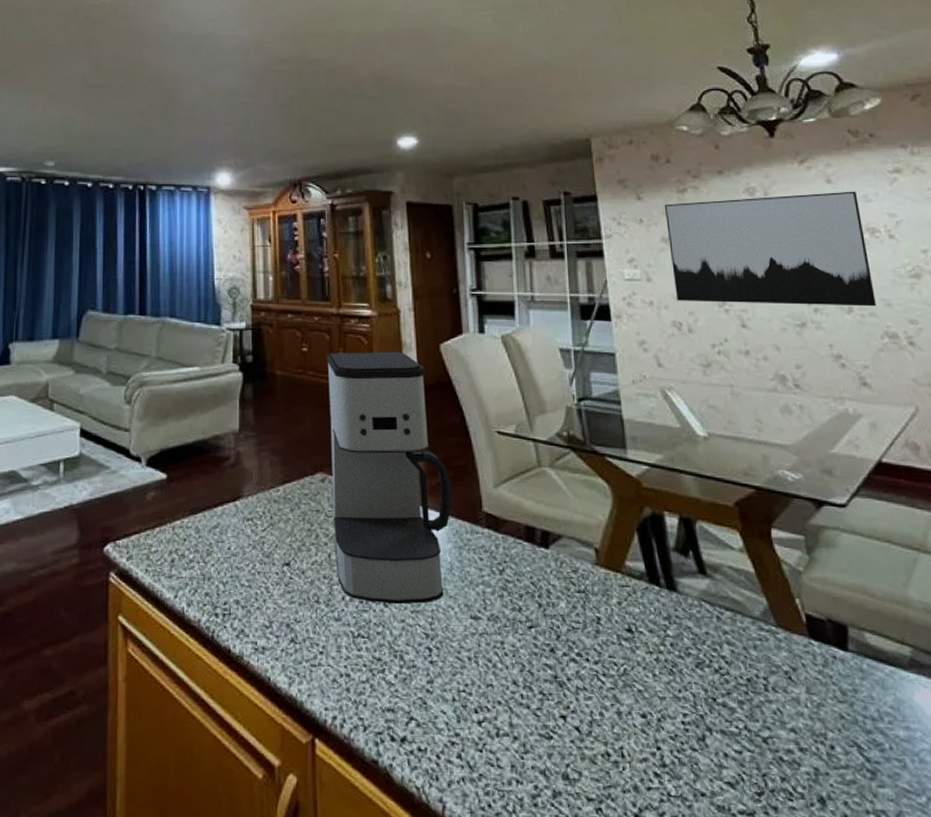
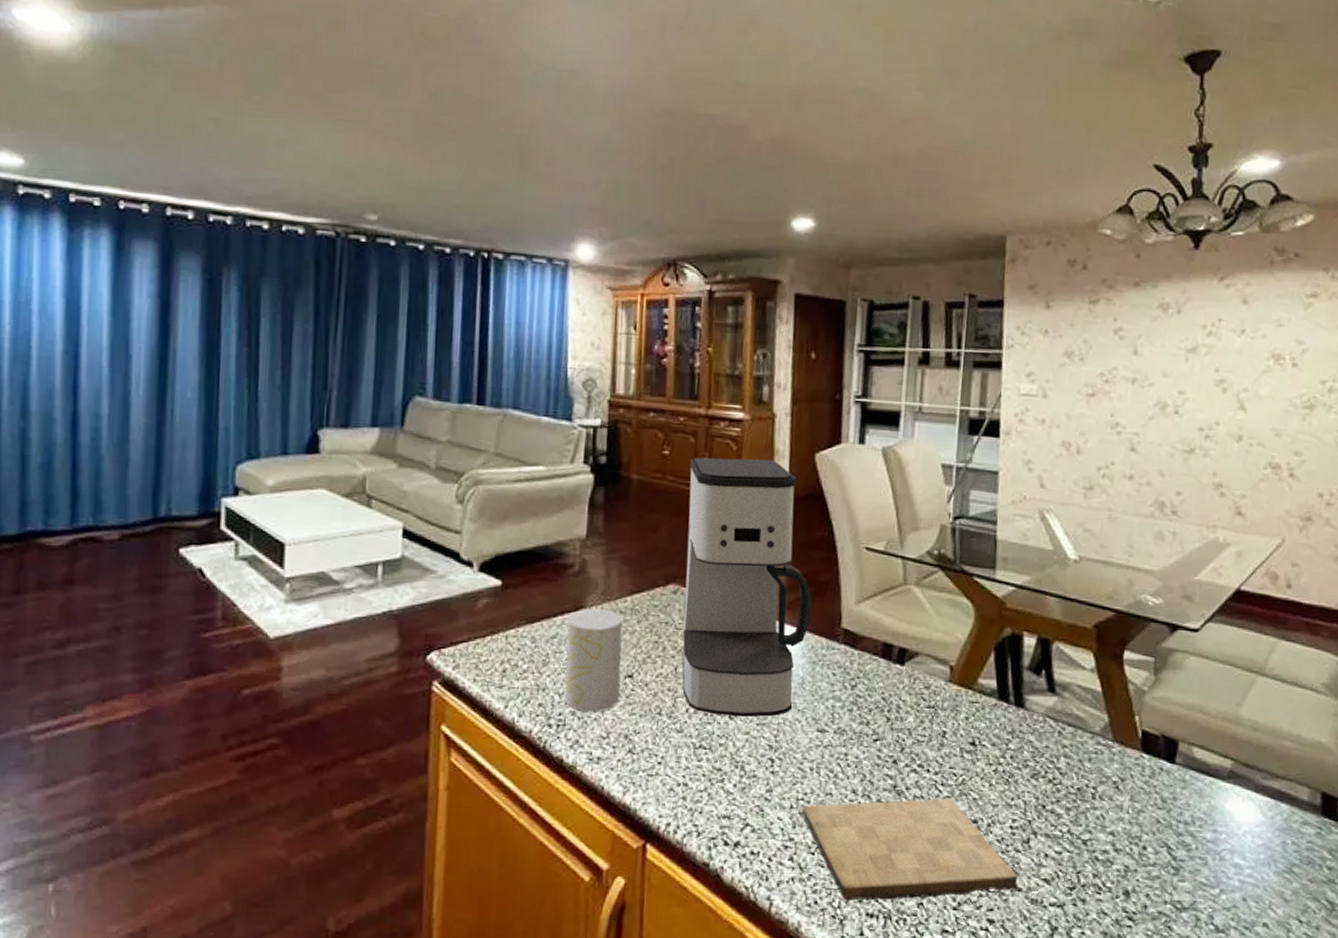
cup: none [227,499,280,601] -> present [564,609,623,713]
cutting board: none [465,690,700,805] -> present [802,798,1018,901]
wall art: present [664,191,876,307] -> none [1069,313,1270,437]

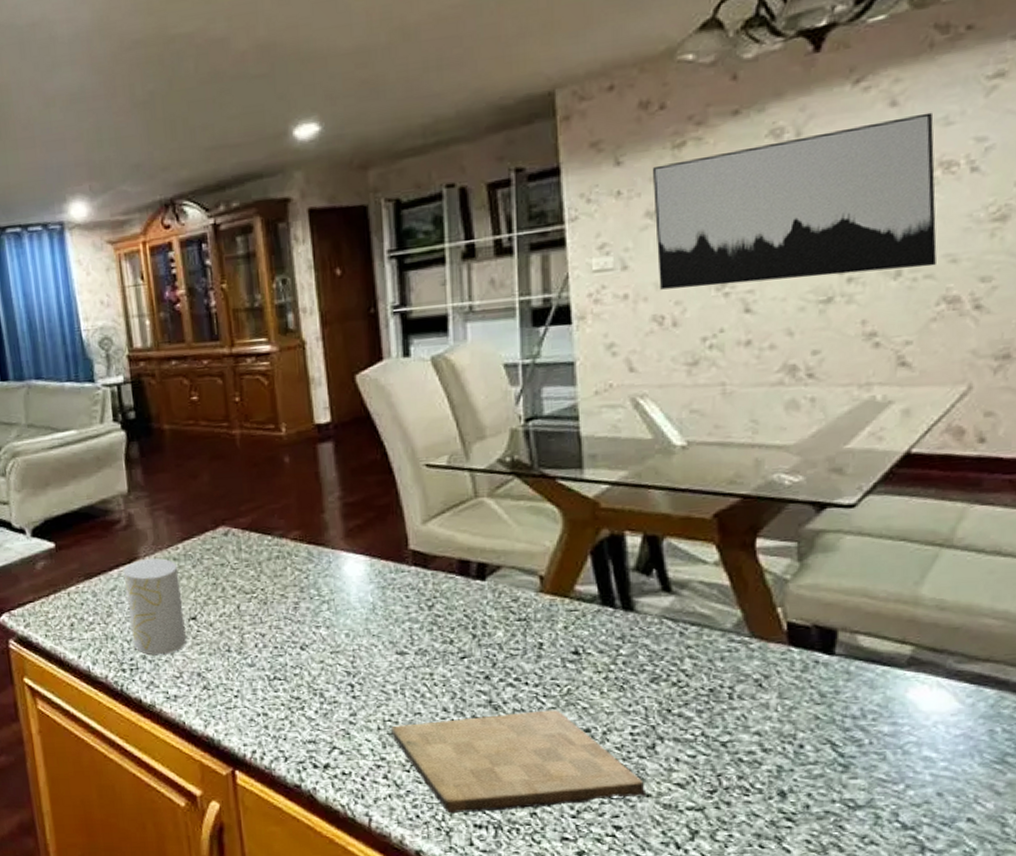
coffee maker: present [682,457,812,718] -> none [221,388,374,647]
wall art: none [1069,313,1270,437] -> present [652,112,937,290]

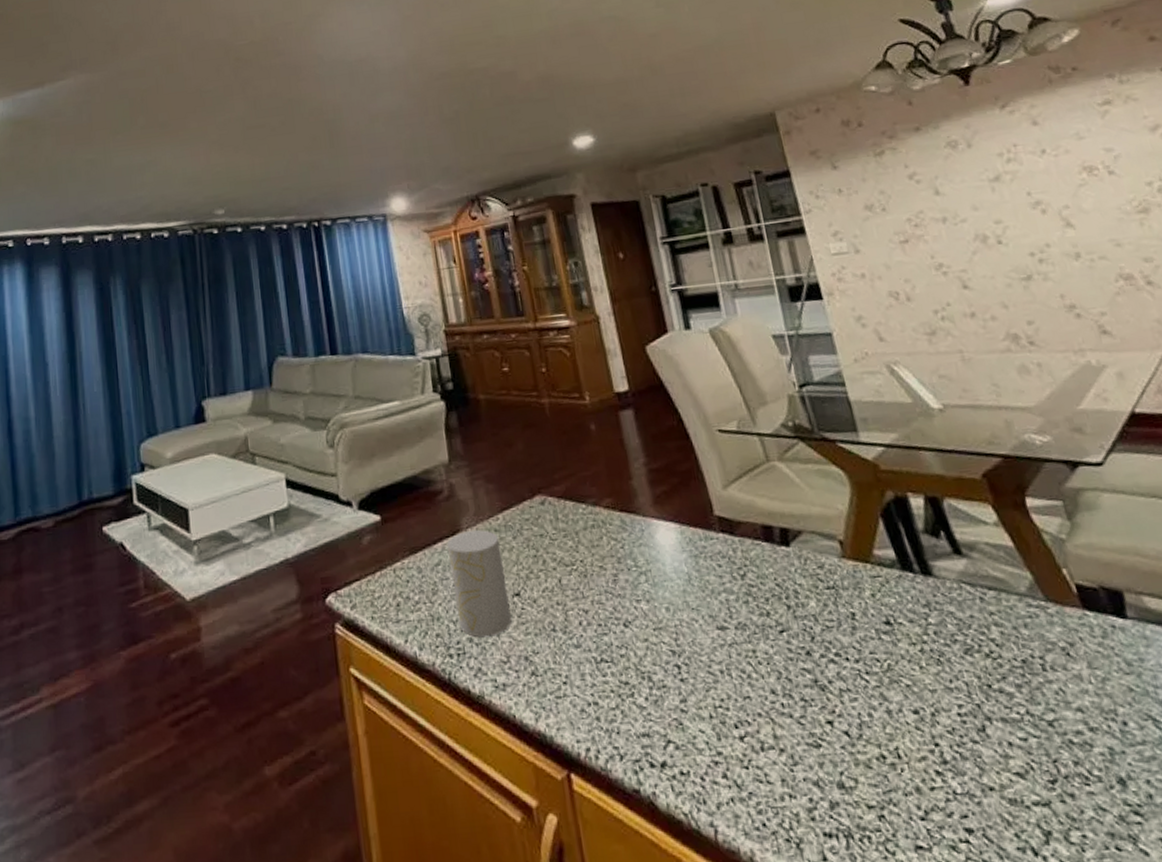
cutting board: present [391,710,645,814] -> none [723,688,989,820]
wall art: present [652,112,937,290] -> none [862,130,1105,270]

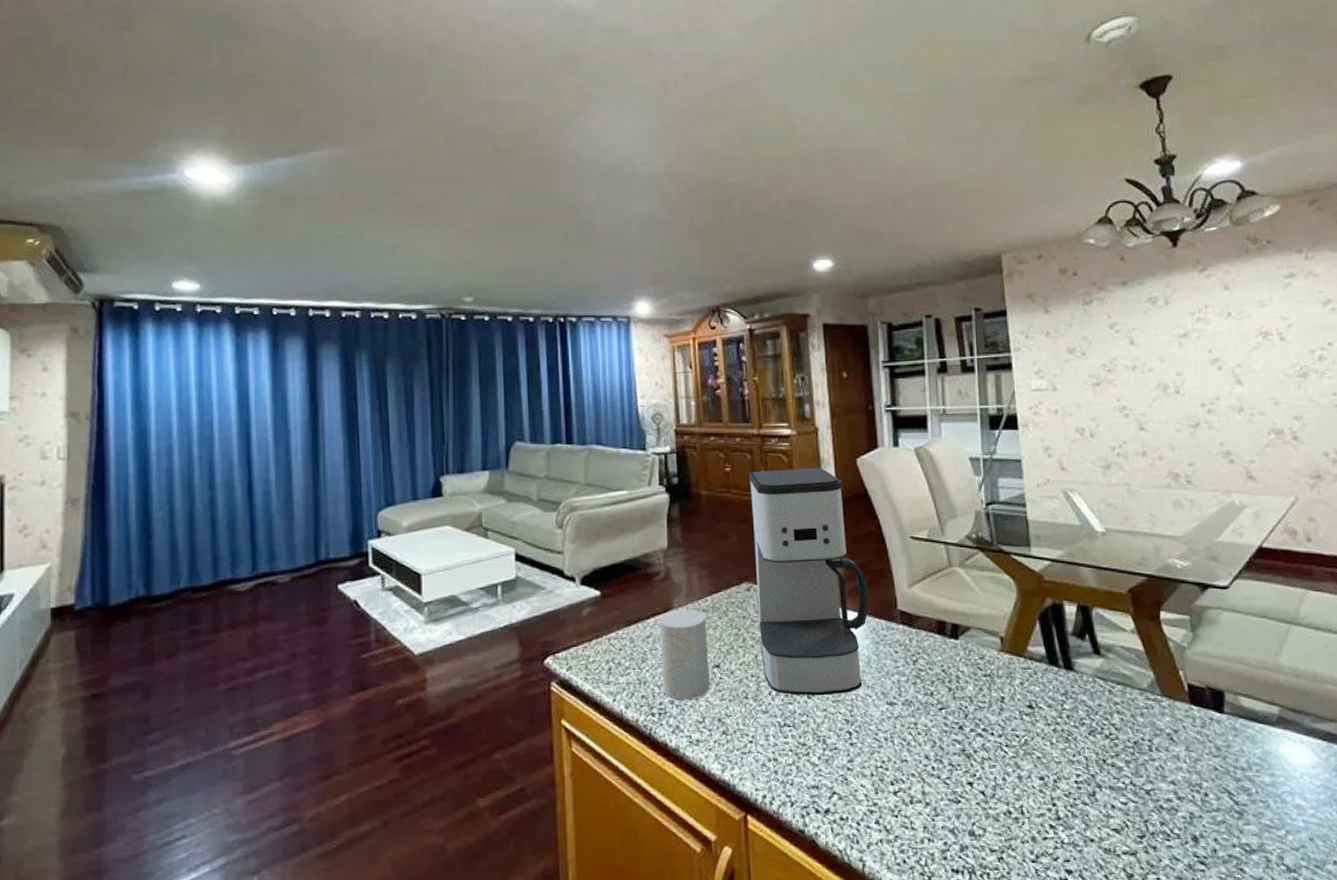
coffee maker: none [529,359,686,625] -> present [749,467,870,696]

